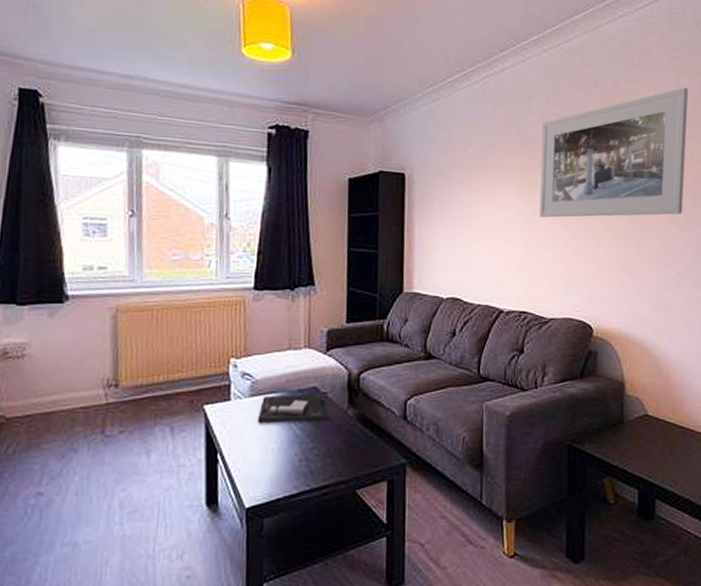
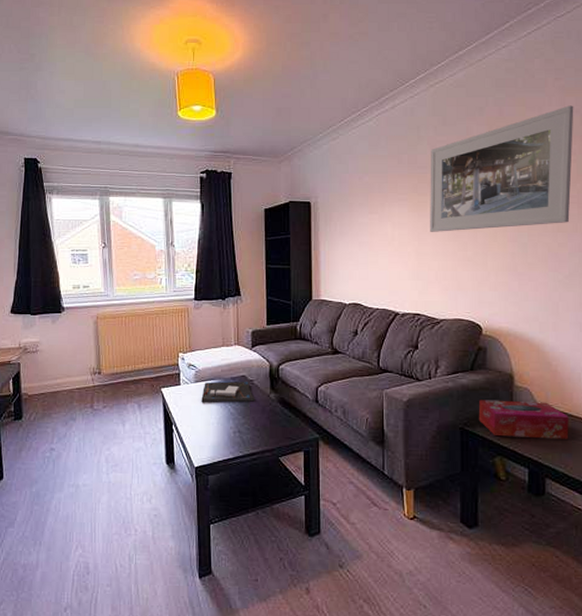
tissue box: none [587,411,679,455] -> present [478,400,569,439]

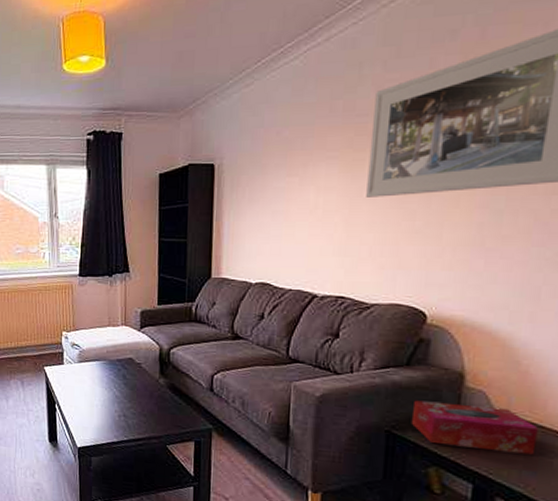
board game: present [201,381,255,403] -> none [85,363,142,386]

